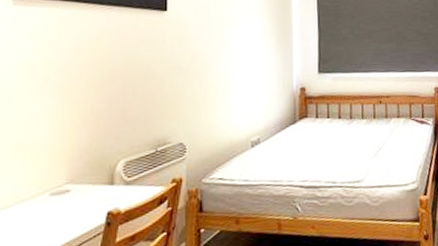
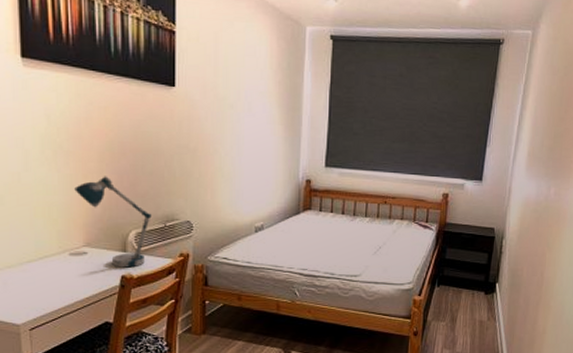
desk lamp: none [59,105,142,203] -> present [74,176,152,268]

